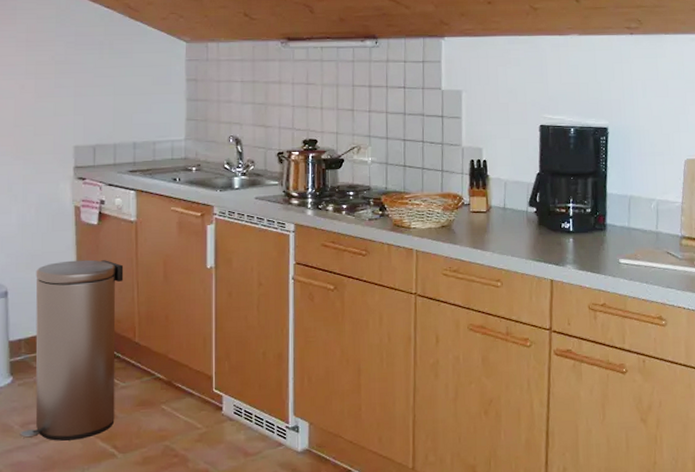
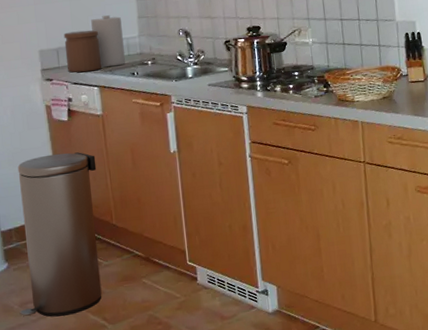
jar: none [103,128,142,174] -> present [63,30,102,73]
paper towel holder: none [135,114,168,170] -> present [91,15,125,67]

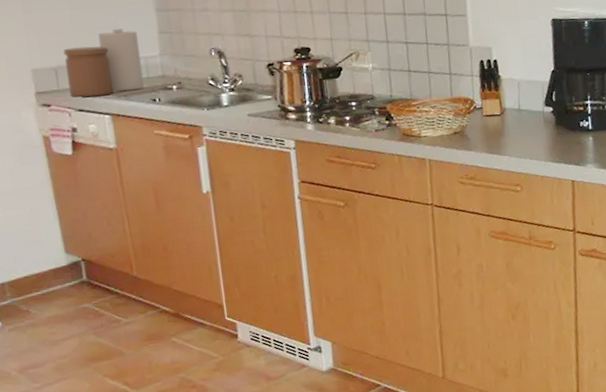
pedal bin: present [17,152,102,317] -> none [9,192,122,384]

